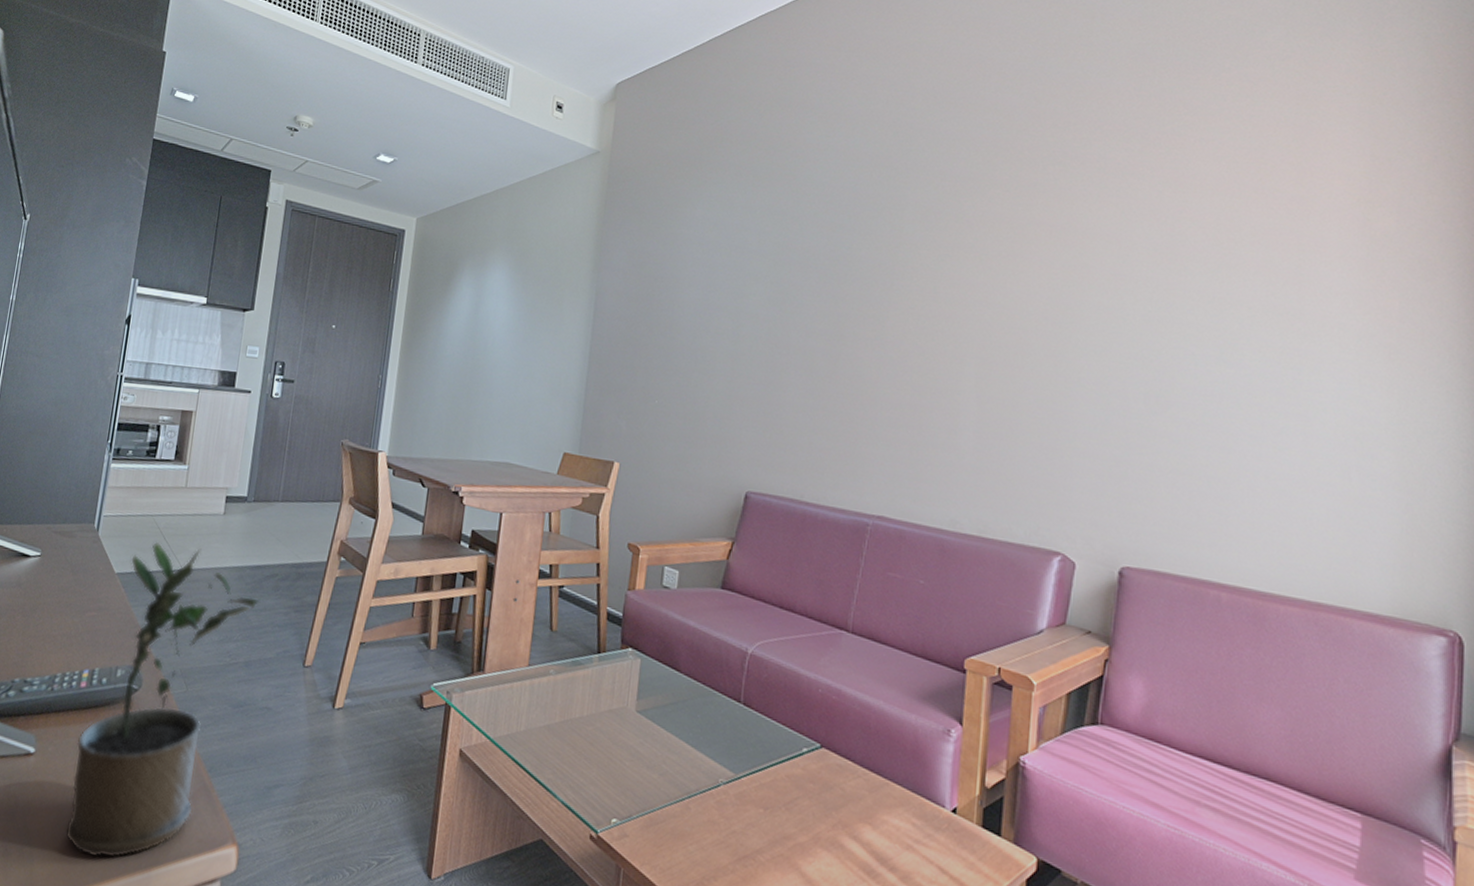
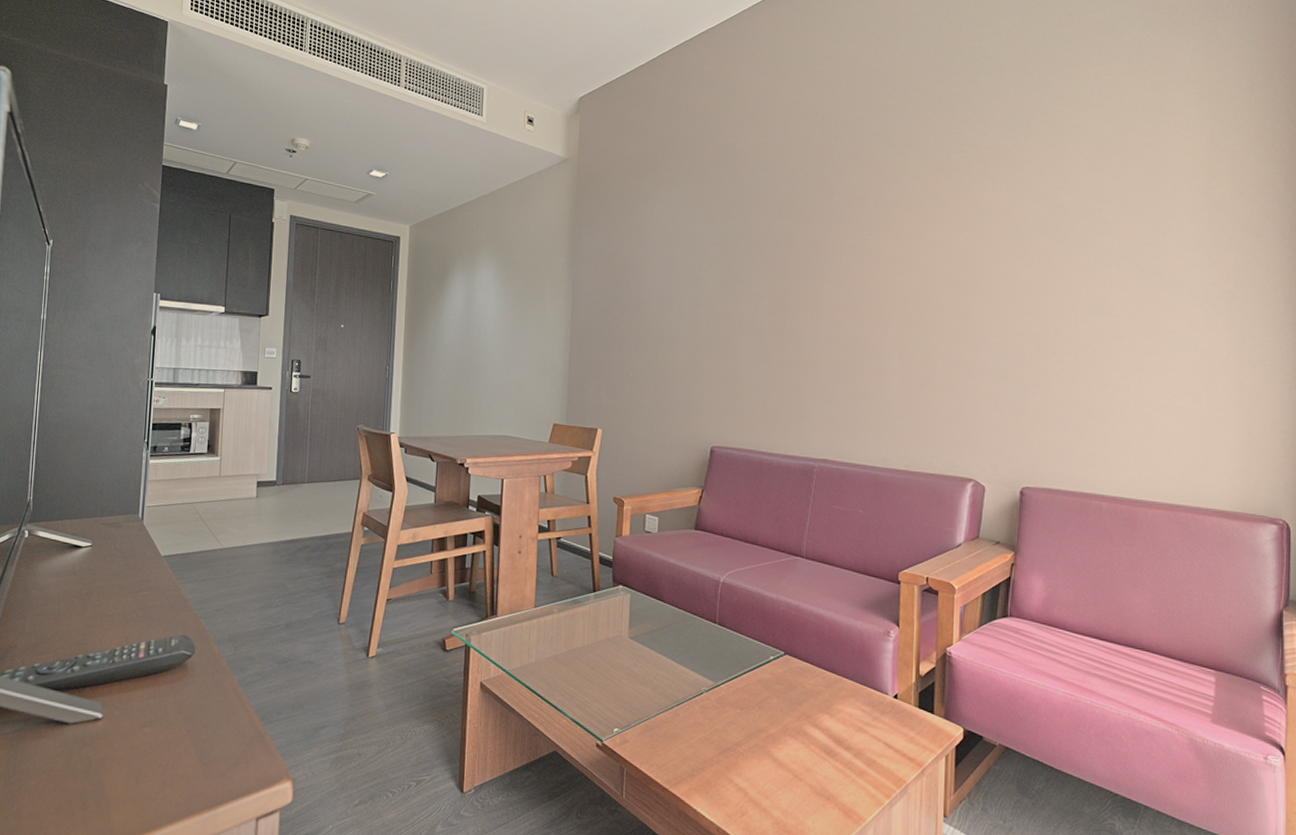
potted plant: present [65,542,261,858] -> none [137,526,296,803]

